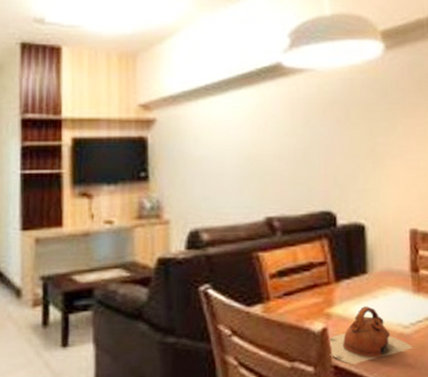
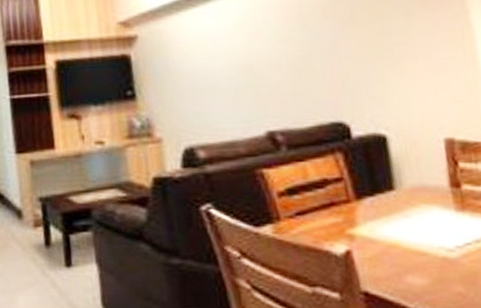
teapot: present [328,306,413,364] -> none [353,226,462,291]

